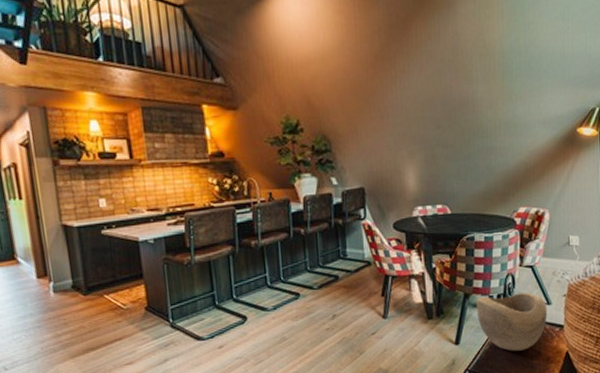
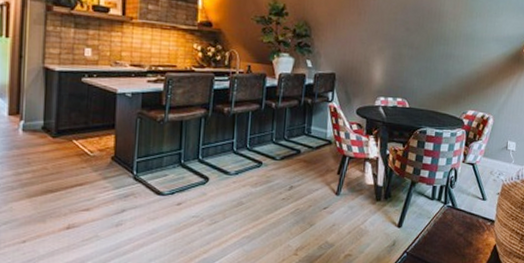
decorative bowl: present [476,292,548,351] -> none [420,187,483,239]

